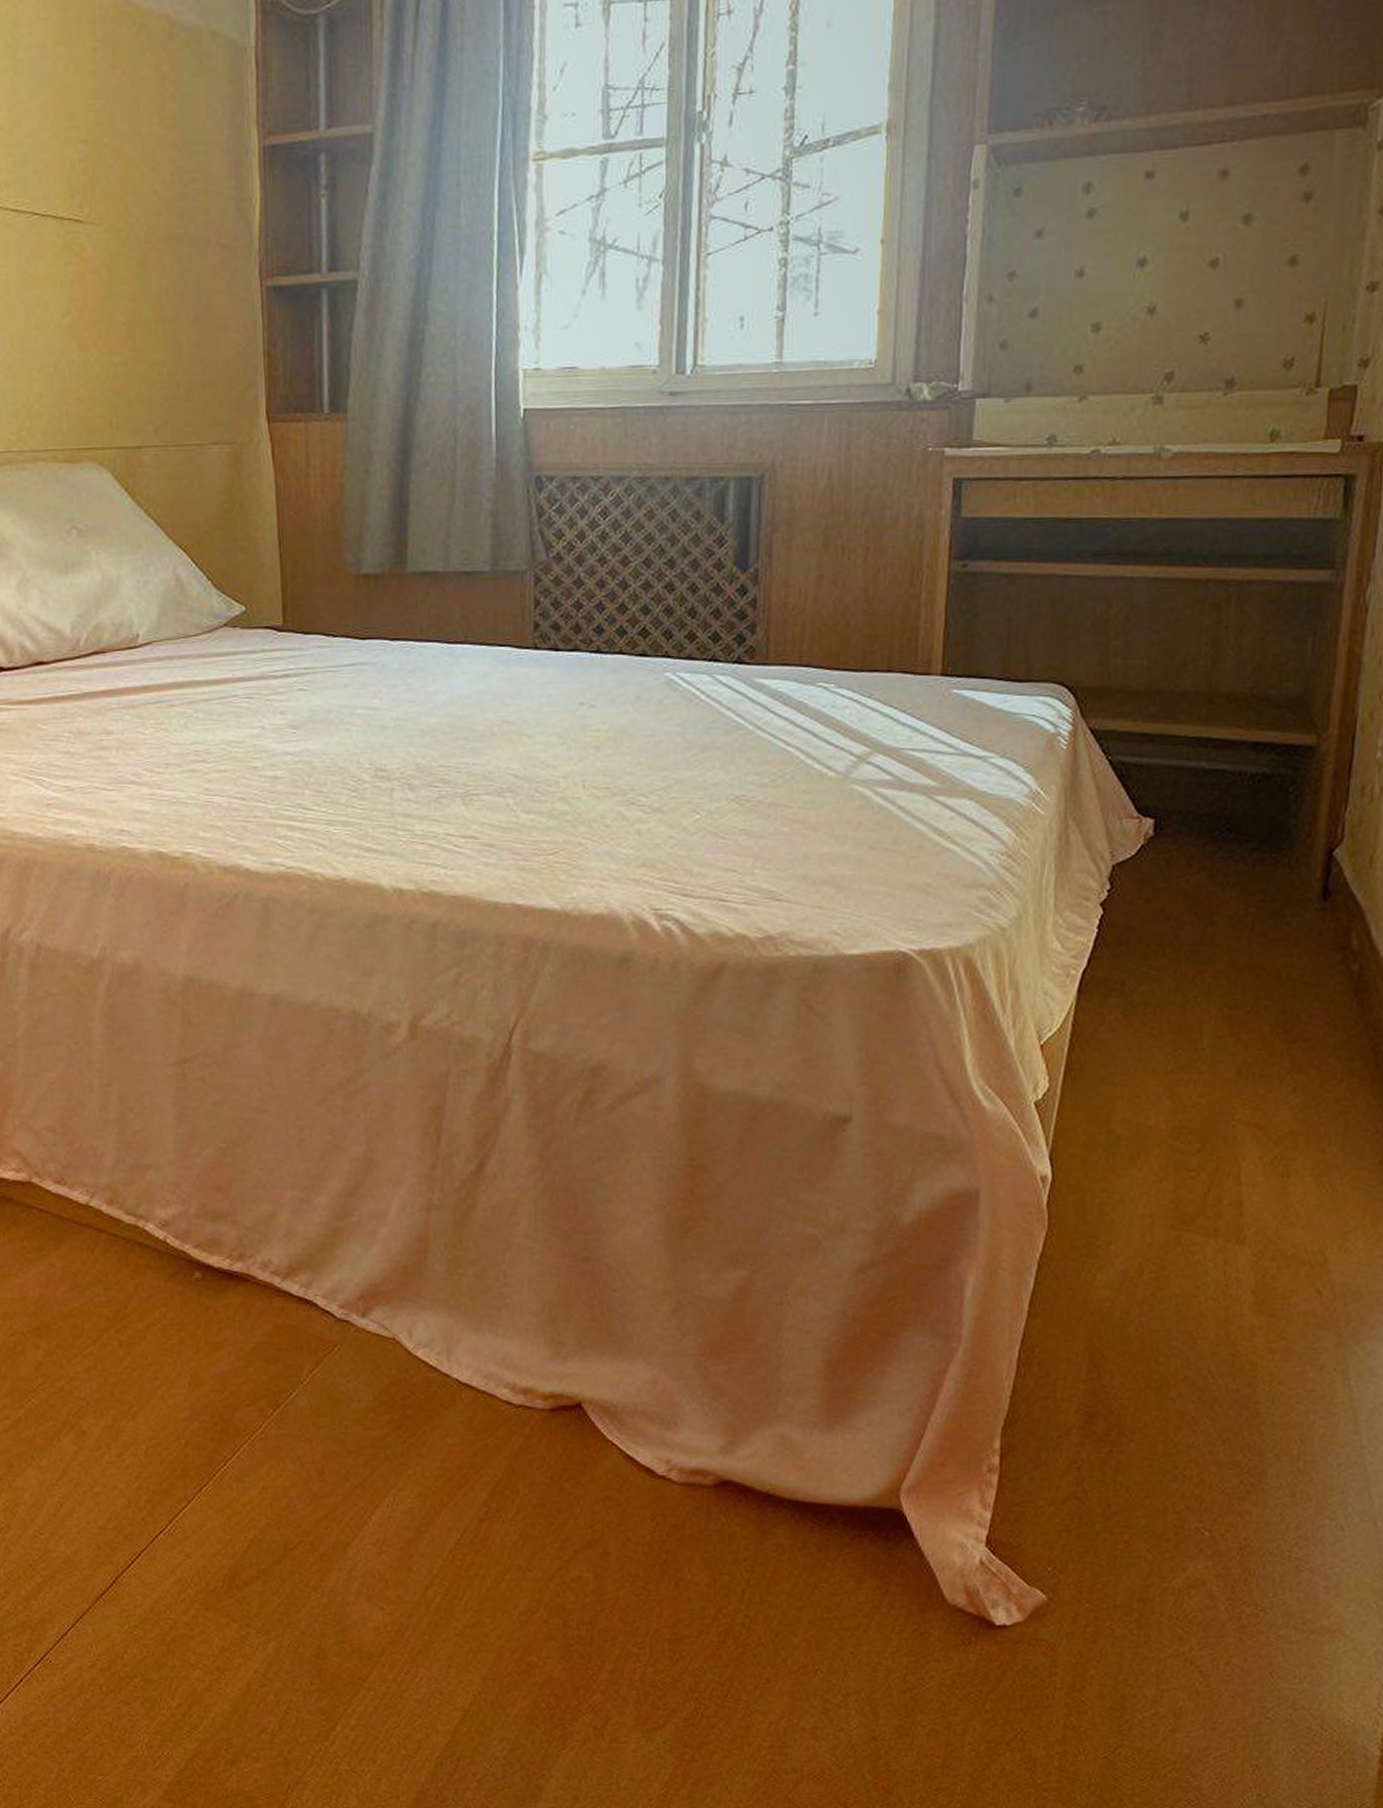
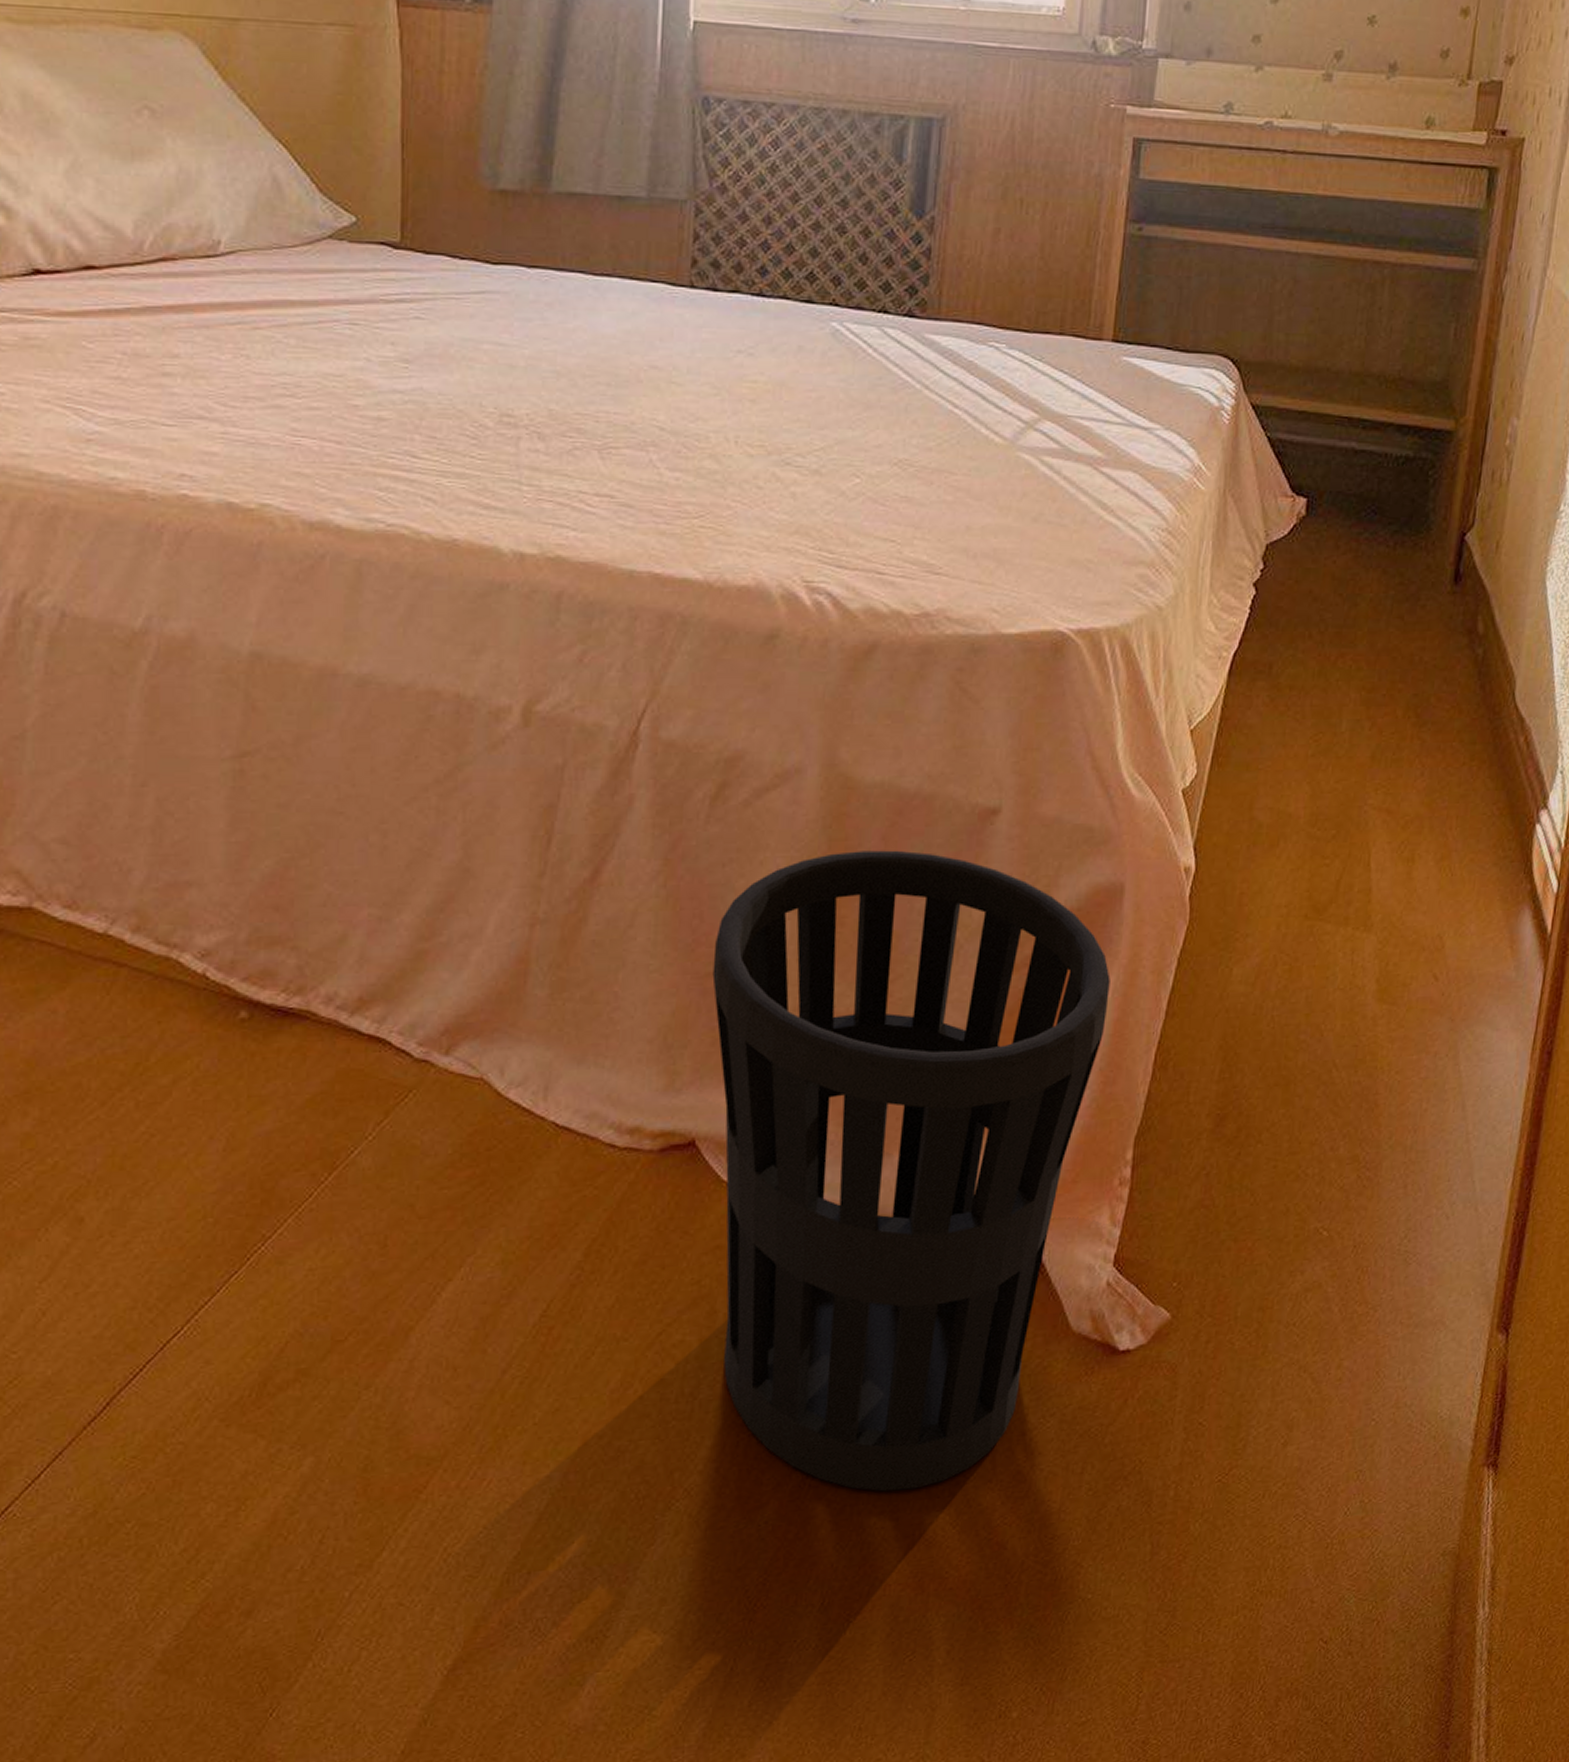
wastebasket: none [588,1153,969,1730] -> present [712,850,1111,1492]

